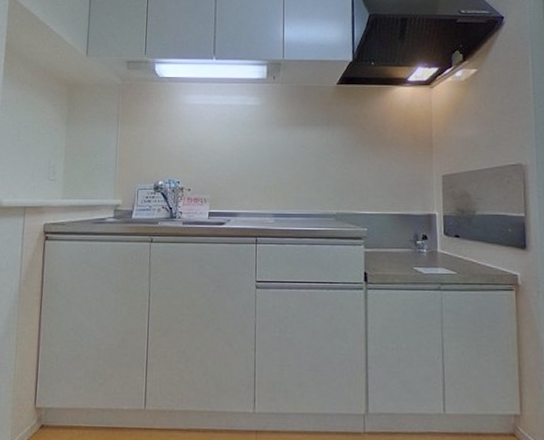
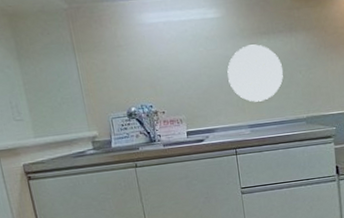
decorative plate: none [259,134,315,191] -> present [227,44,283,102]

